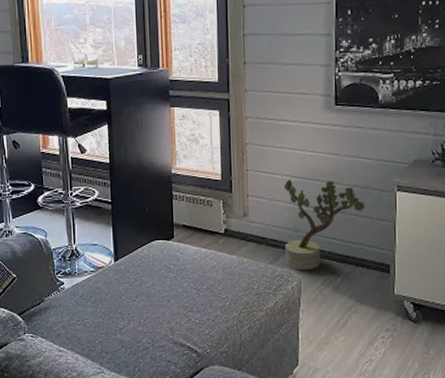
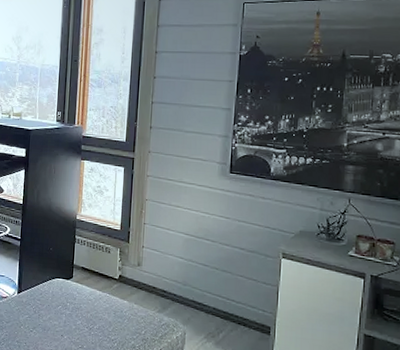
potted plant: present [284,179,365,271] -> none [172,236,251,323]

